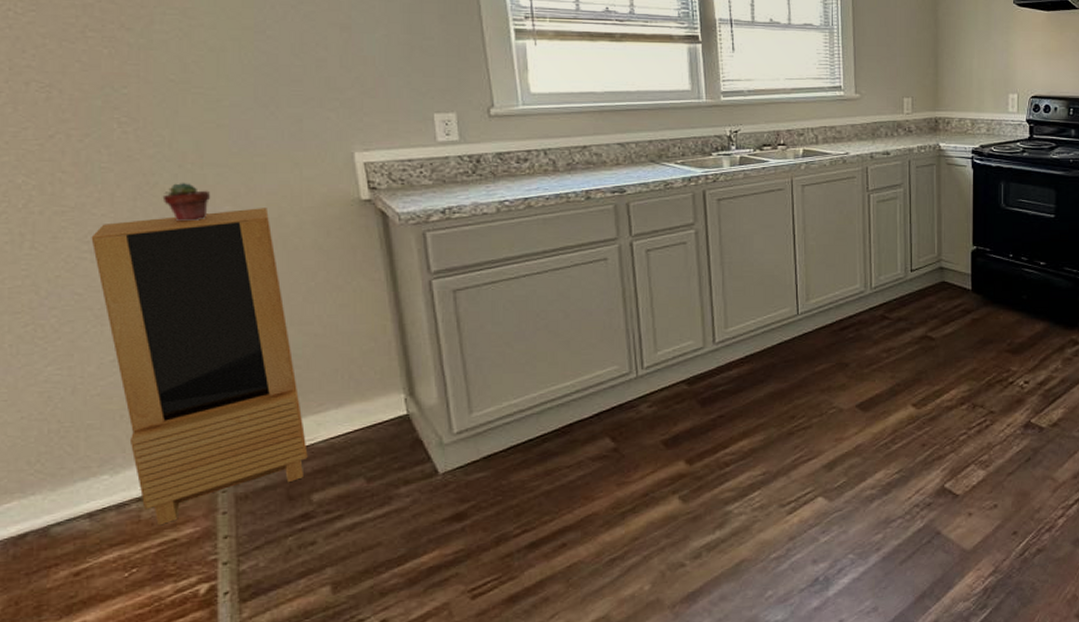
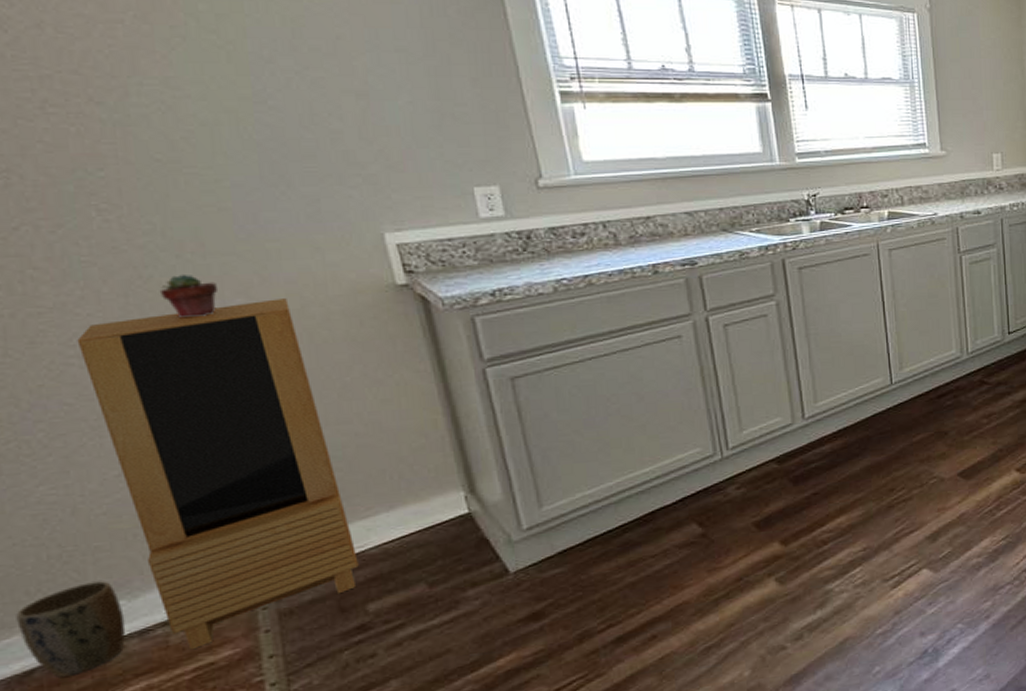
plant pot: none [17,456,106,542] -> present [16,581,126,677]

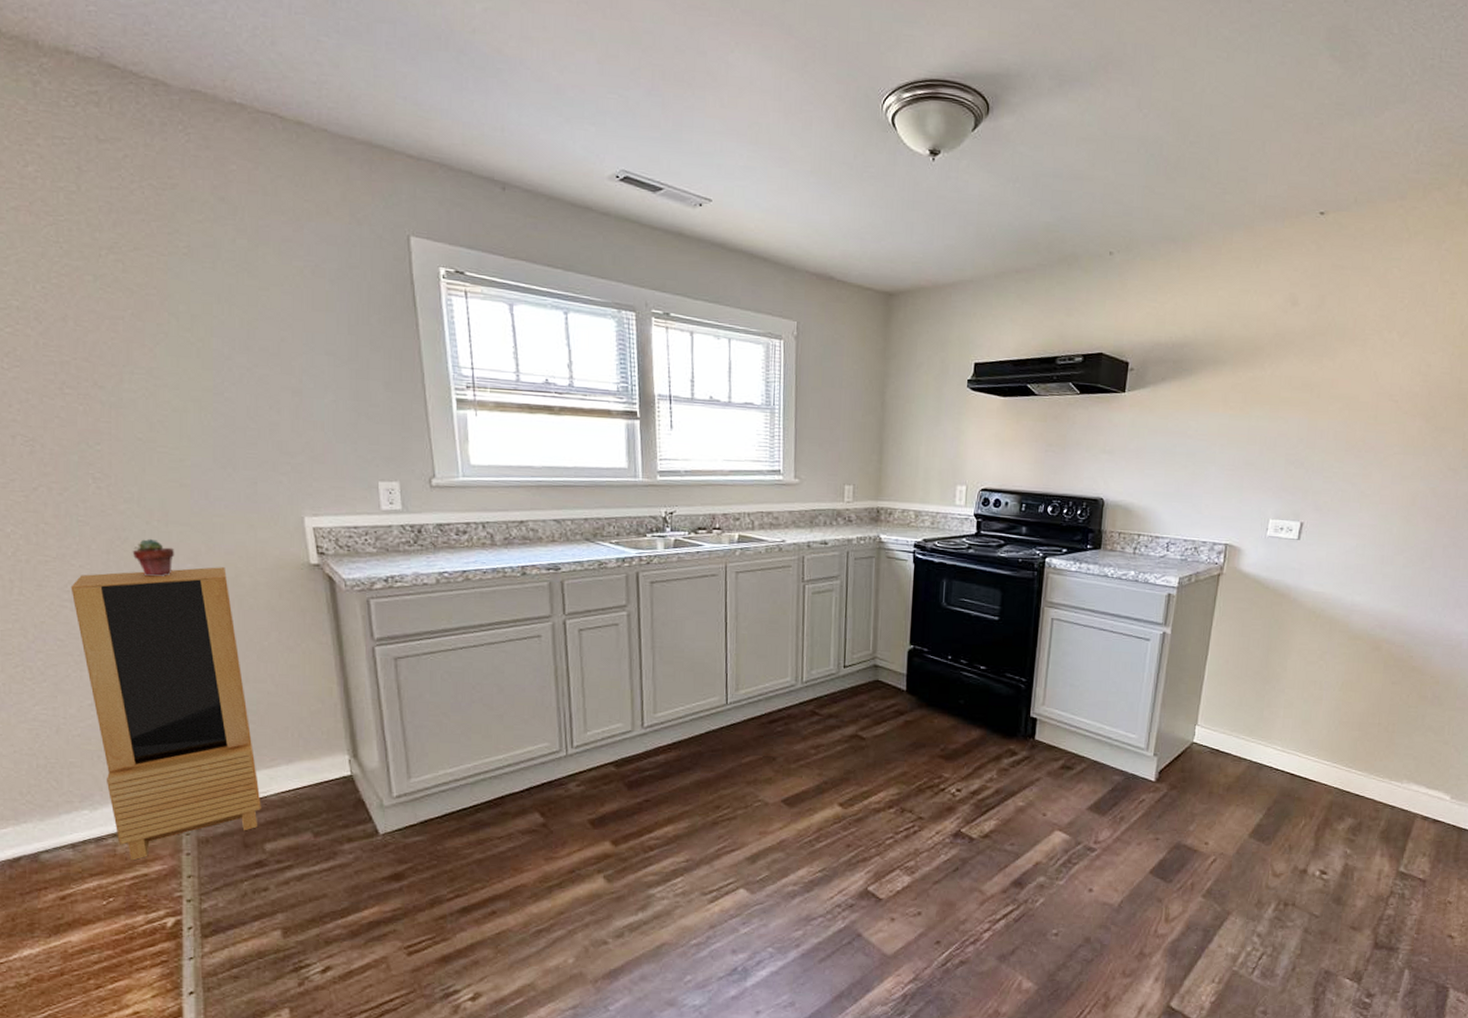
plant pot: present [16,581,126,677] -> none [12,791,87,867]

